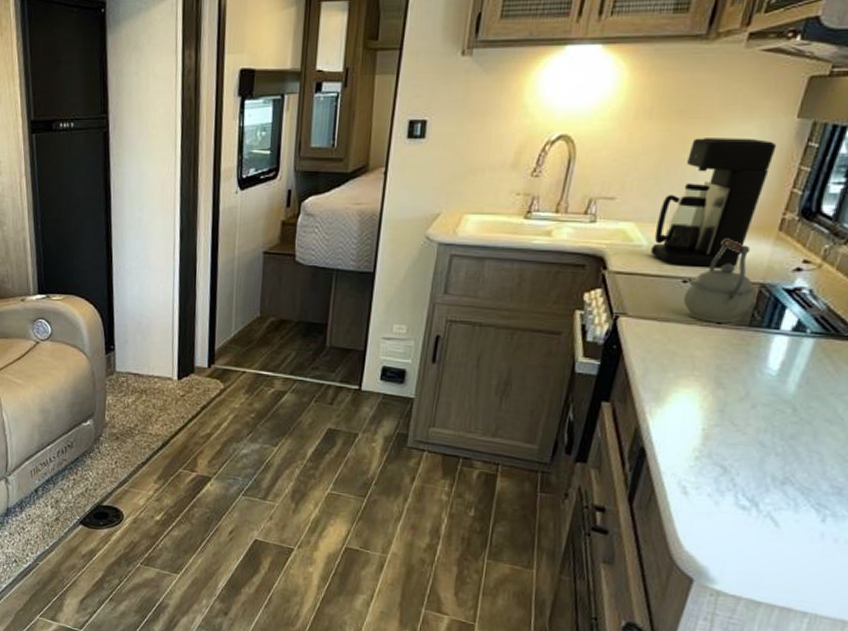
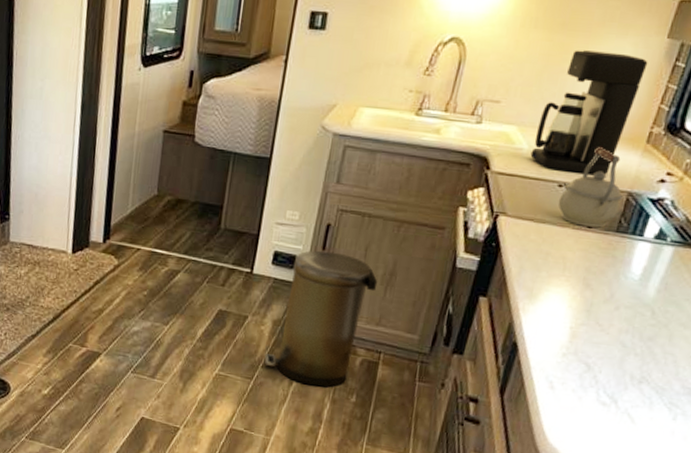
pedal bin: none [377,363,492,503] -> present [264,250,378,388]

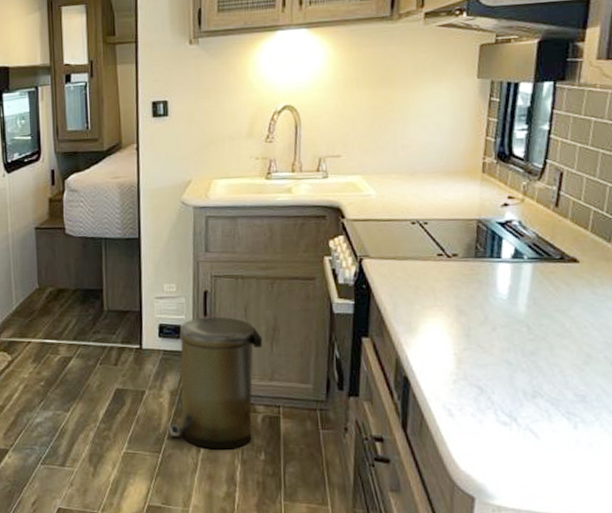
coffee maker: present [530,50,648,175] -> none [379,97,466,209]
kettle: present [557,147,623,228] -> none [414,183,474,257]

